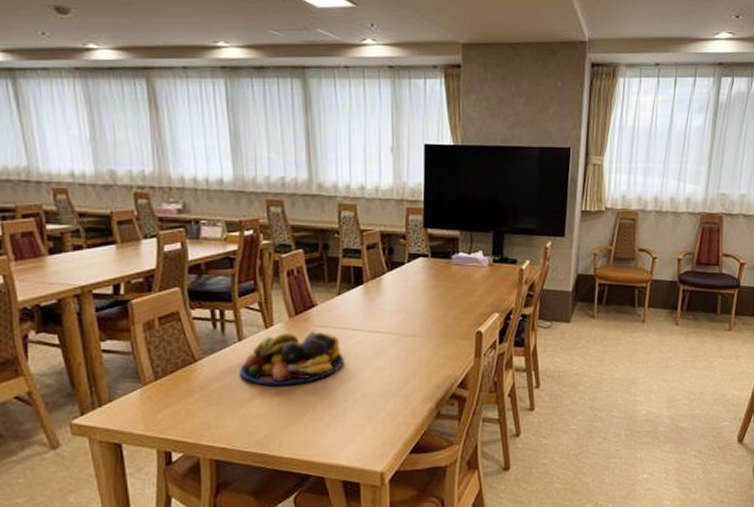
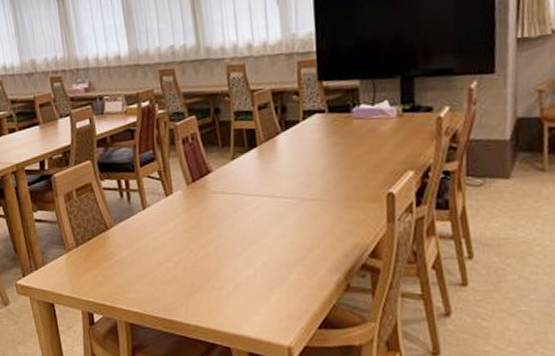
fruit bowl: present [240,331,344,386] -> none [145,198,243,253]

